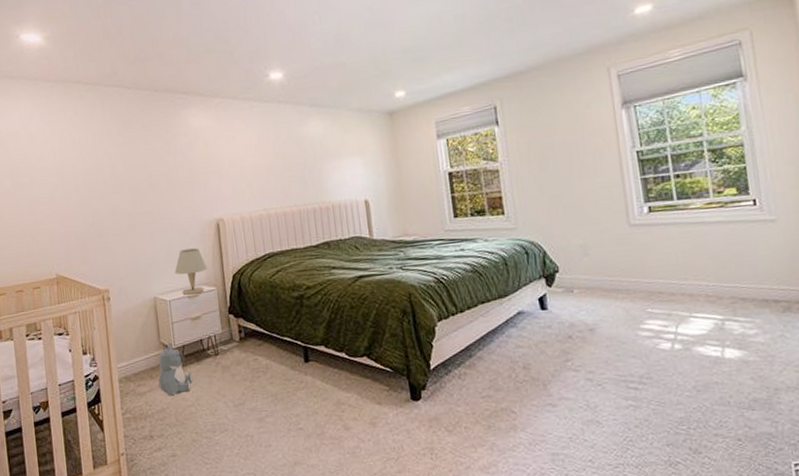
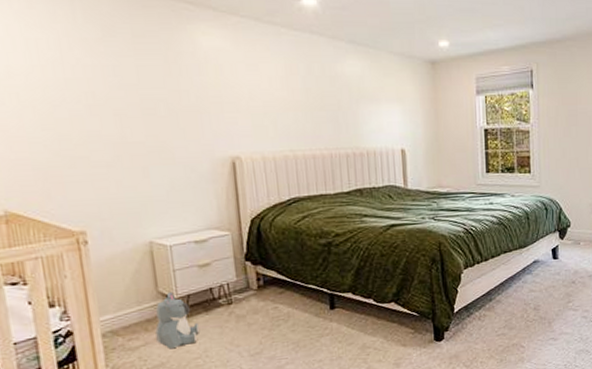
table lamp: present [174,248,208,296] -> none [177,188,220,241]

